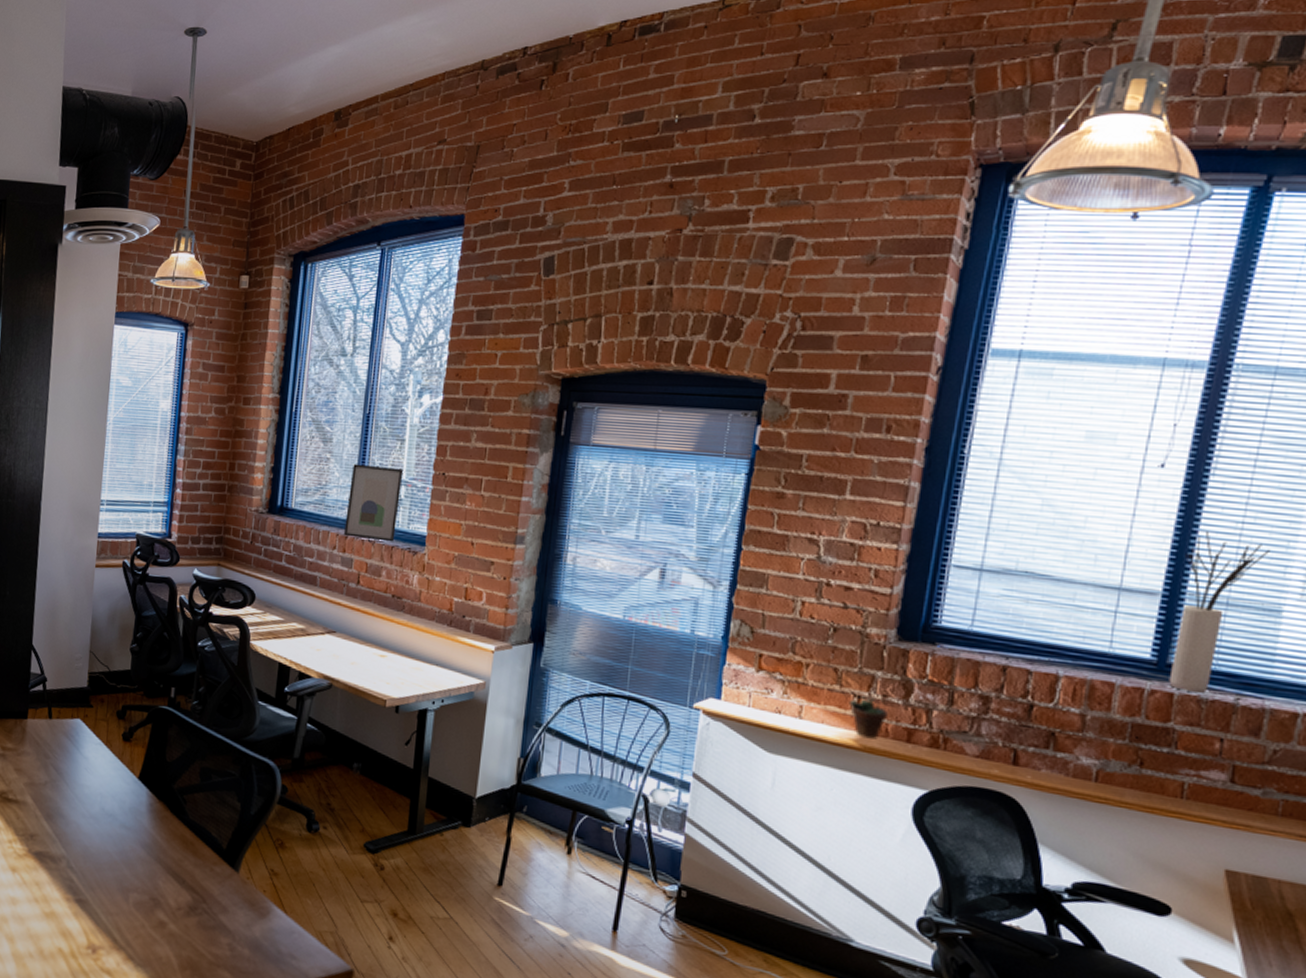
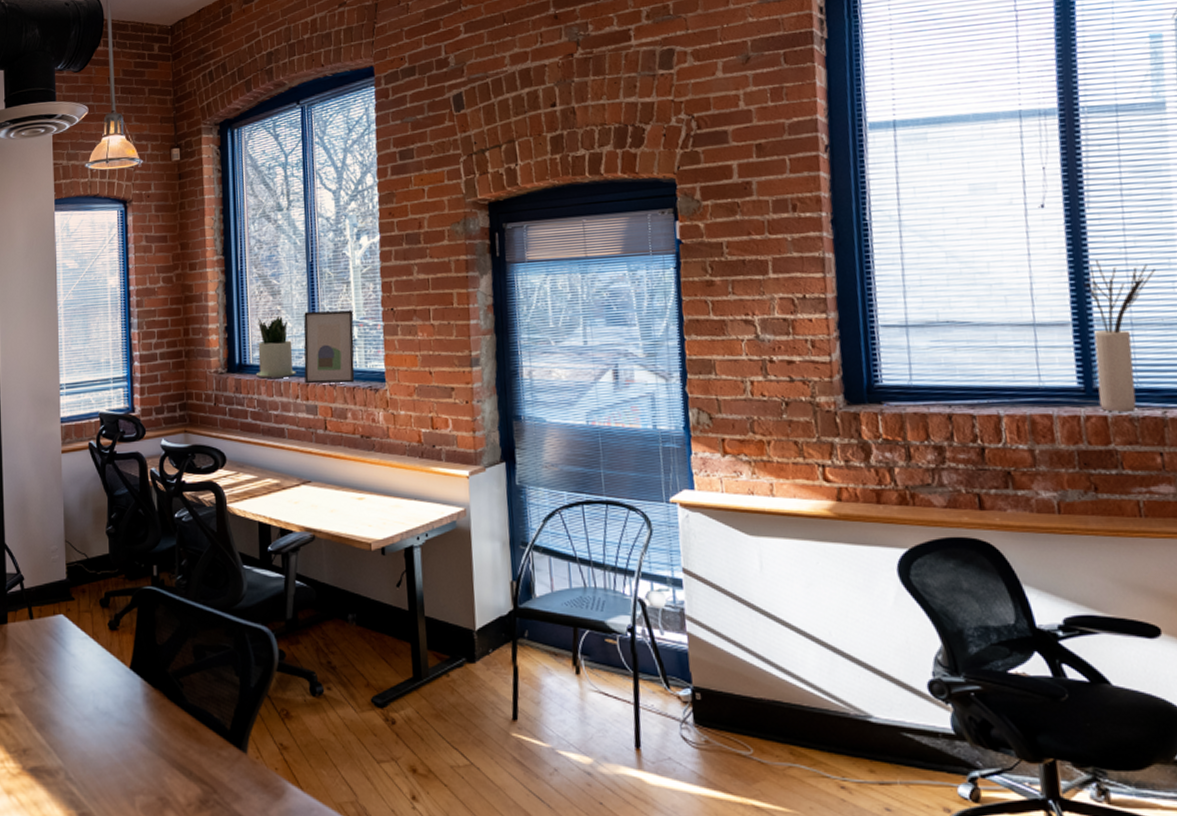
planter: none [295,463,337,528] -> present [255,316,296,379]
succulent plant: present [849,687,889,740] -> none [815,455,855,506]

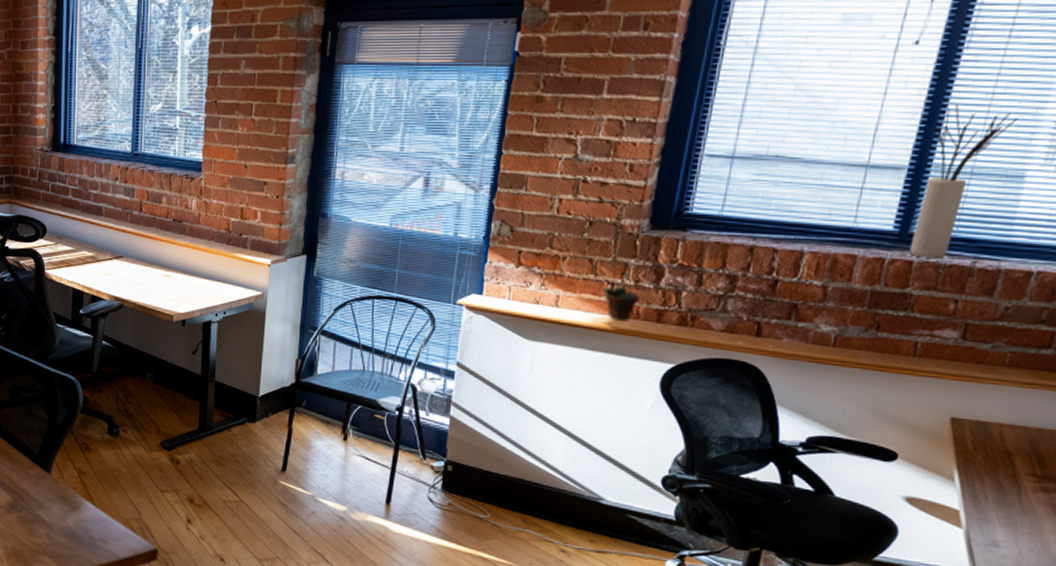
planter: present [255,316,296,379] -> none [78,100,117,161]
picture frame: present [303,310,355,384] -> none [125,98,177,170]
succulent plant: none [815,455,855,506] -> present [603,274,641,322]

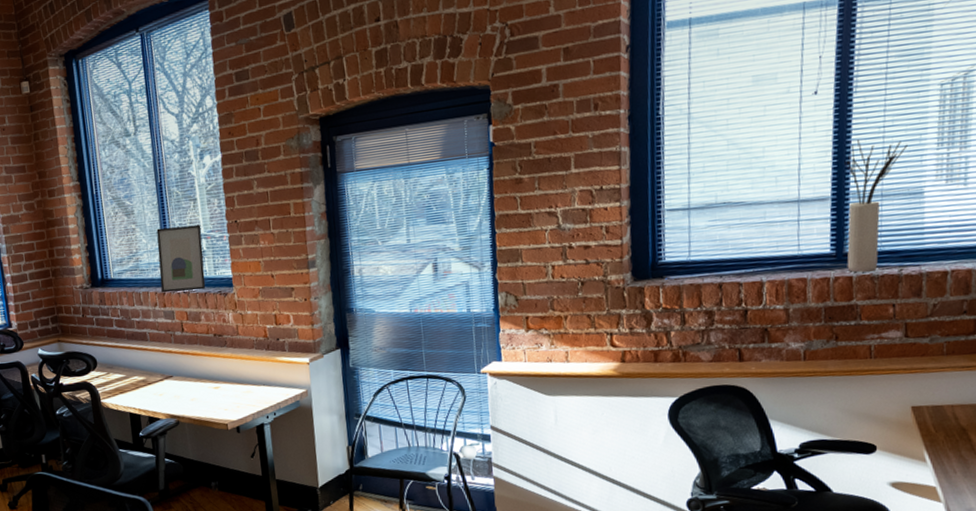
picture frame: none [125,98,177,170] -> present [156,224,206,293]
succulent plant: present [603,274,641,322] -> none [604,324,637,367]

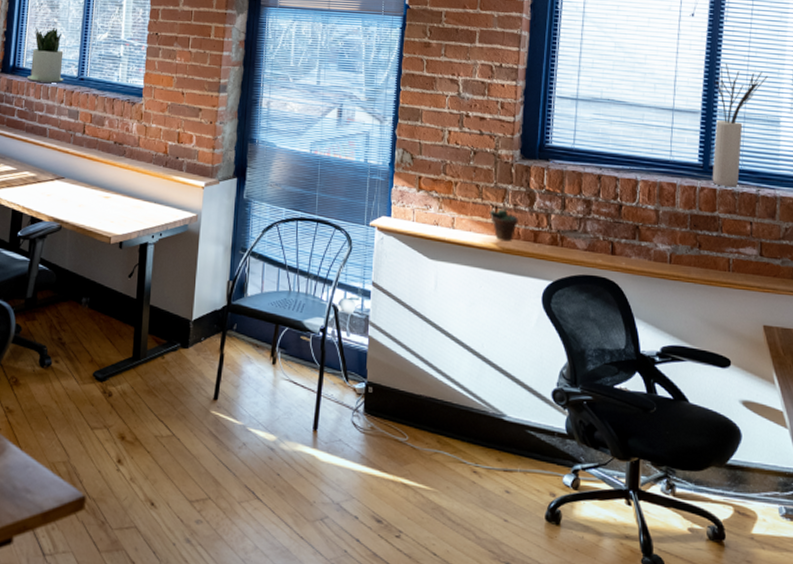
planter: none [115,234,154,291] -> present [26,27,64,84]
picture frame: present [156,224,206,293] -> none [71,27,122,95]
succulent plant: none [604,324,637,367] -> present [489,199,519,242]

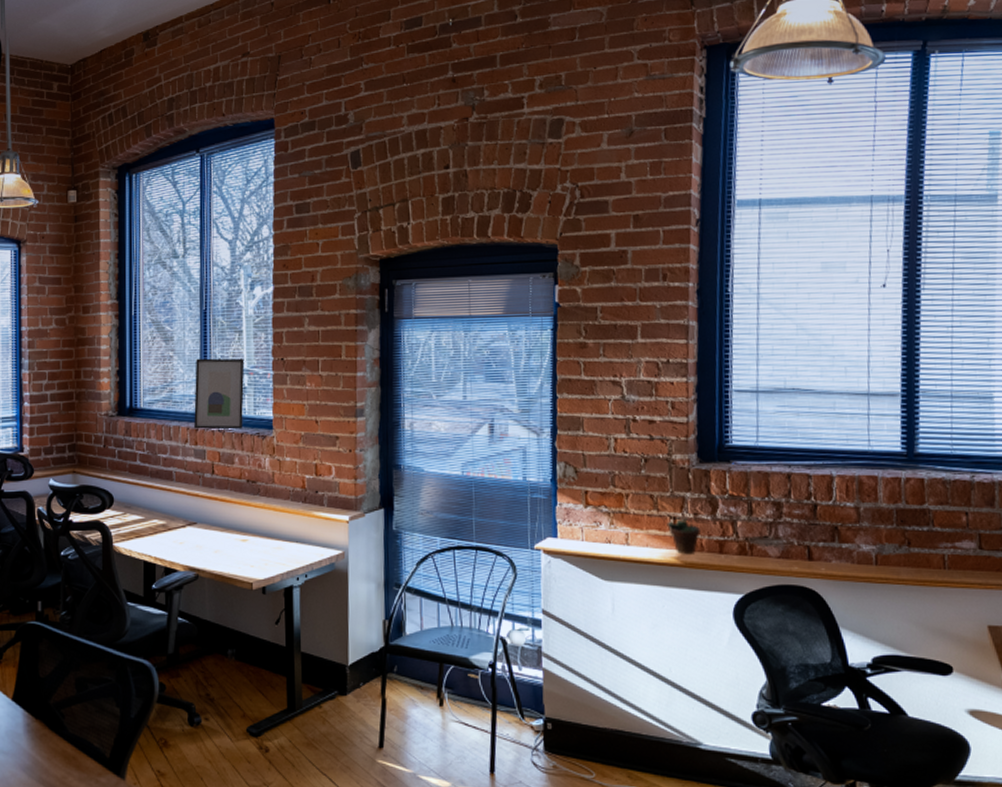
planter: present [26,27,64,84] -> none [145,362,186,424]
picture frame: none [71,27,122,95] -> present [194,358,245,430]
vase: present [712,63,768,187] -> none [913,337,976,475]

